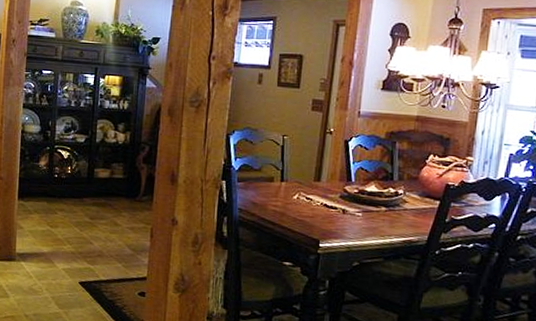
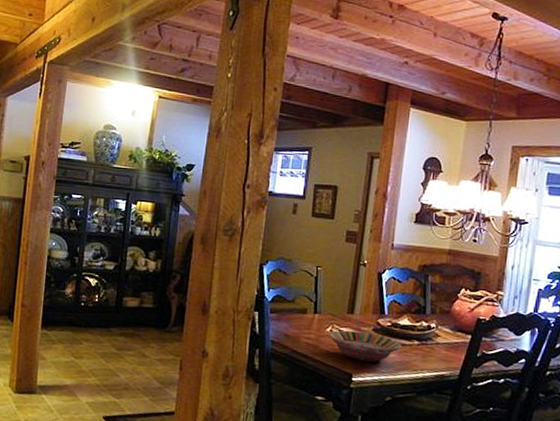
serving bowl: none [295,197,369,228] -> present [328,330,402,362]

